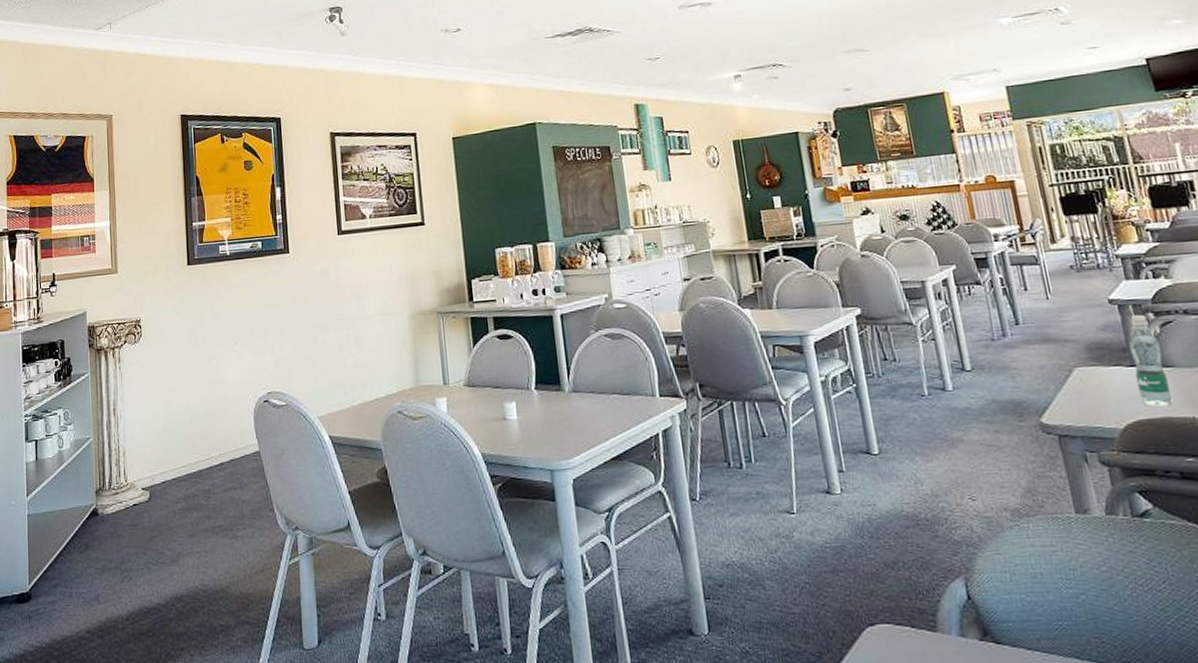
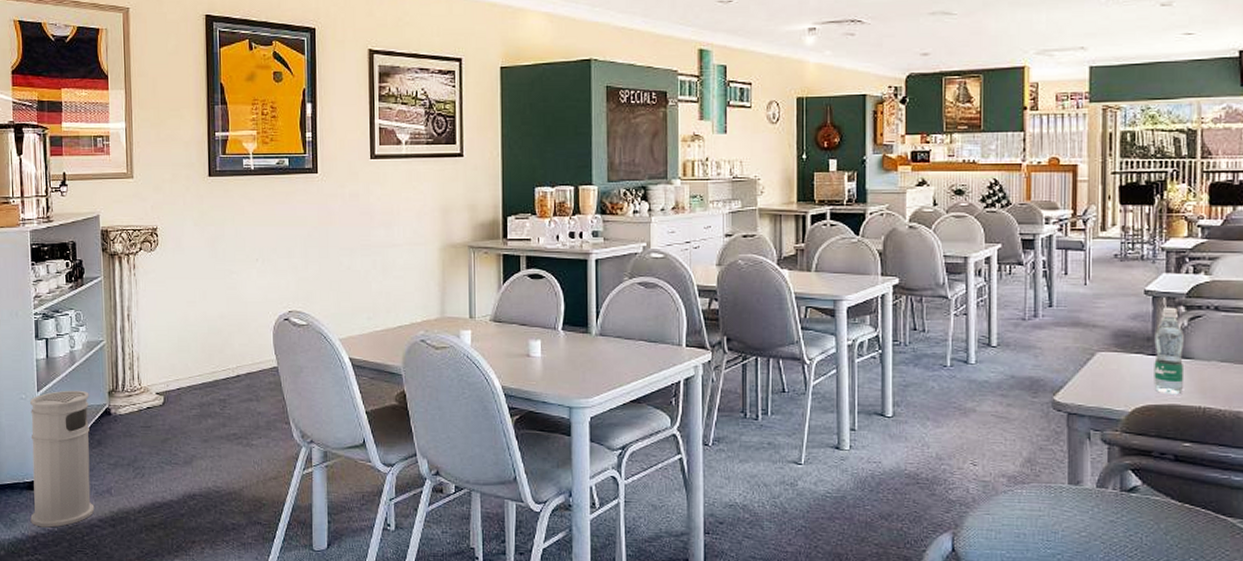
trash can: none [18,491,83,644] -> present [30,390,95,528]

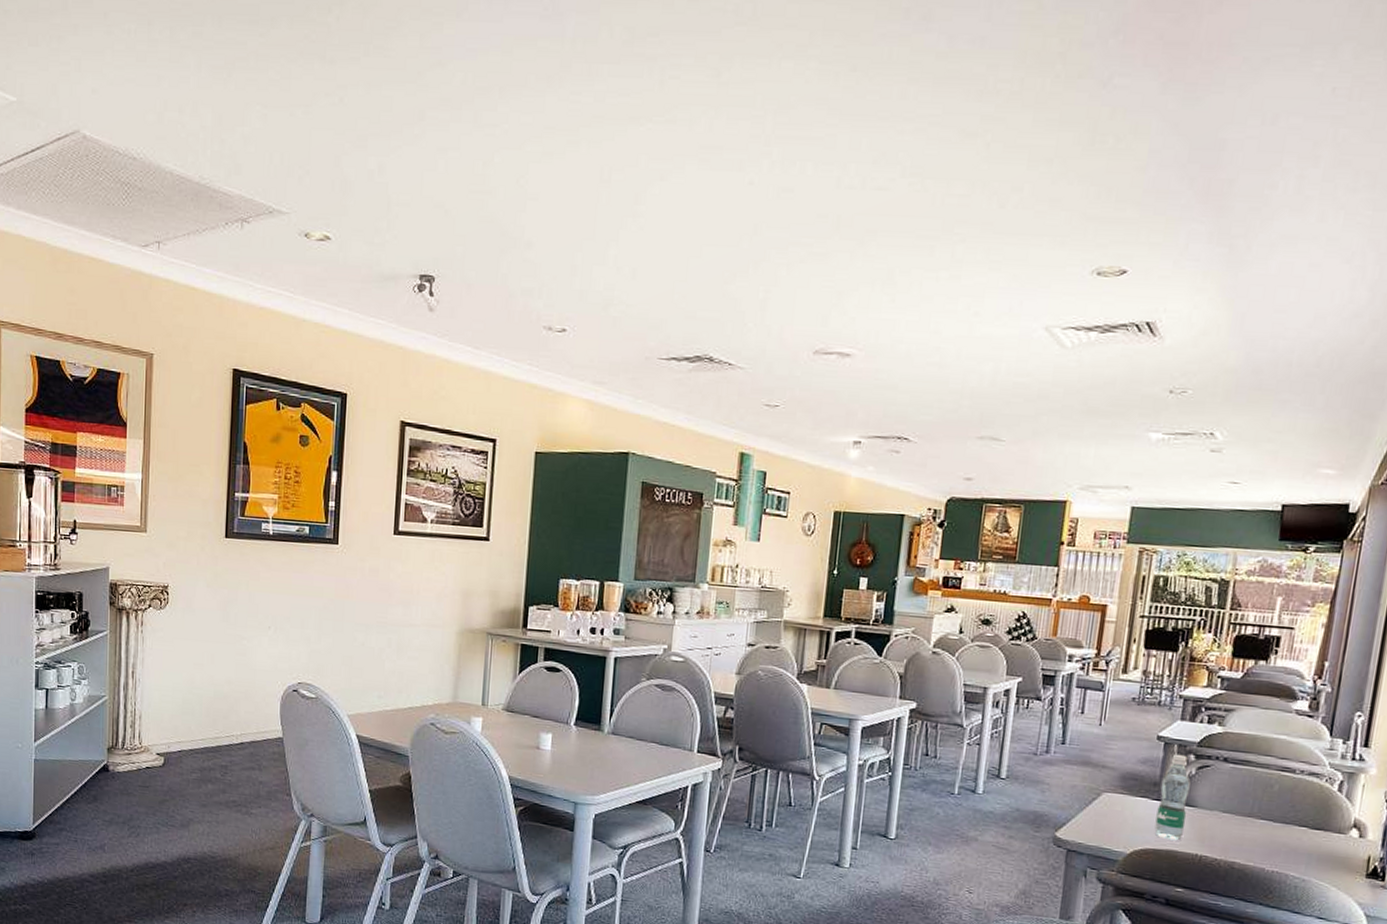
trash can: present [30,390,95,528] -> none [20,743,88,879]

